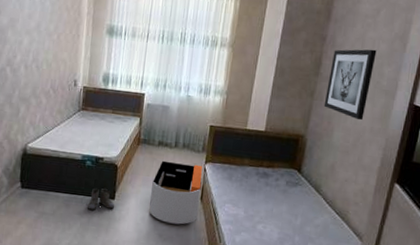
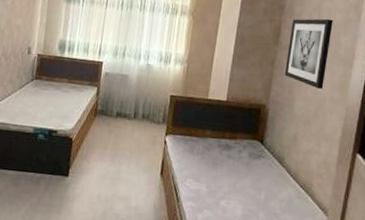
boots: present [88,189,115,211] -> none [38,164,69,190]
storage bin: present [149,160,203,225] -> none [105,133,163,203]

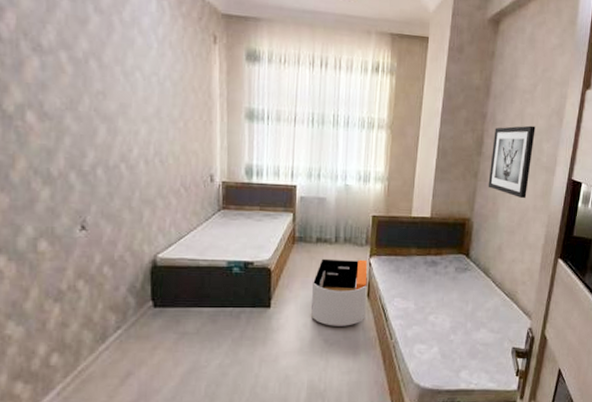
storage bin: none [105,133,163,203] -> present [311,258,368,326]

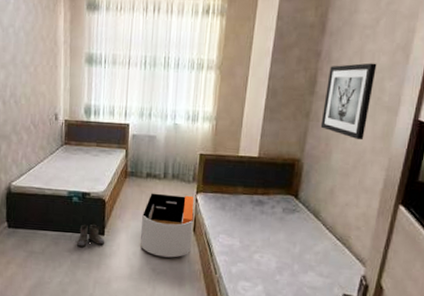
boots: none [239,297,272,324] -> present [77,225,105,248]

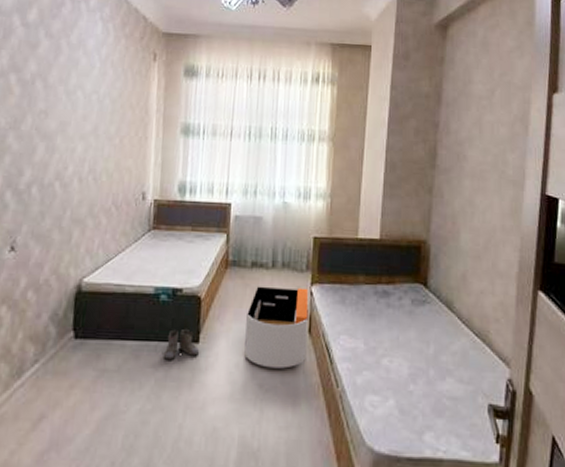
wall art: present [320,62,377,141] -> none [445,134,497,218]

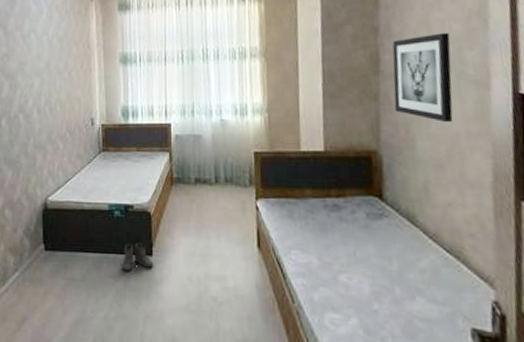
storage bin: present [244,286,310,369] -> none [195,201,258,282]
wall art: none [445,134,497,218] -> present [392,32,453,123]

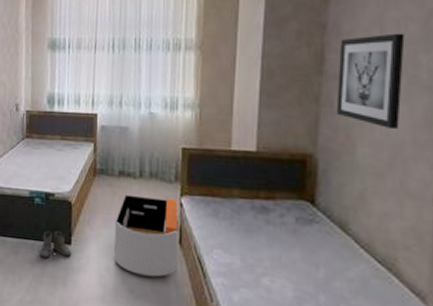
storage bin: none [195,201,258,282] -> present [114,194,180,277]

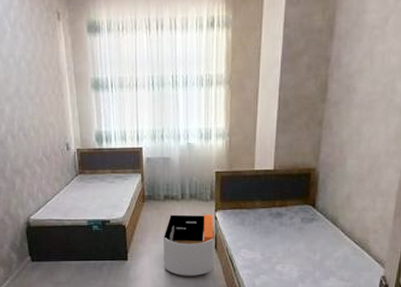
boots: present [40,231,72,259] -> none [102,251,129,274]
wall art: present [336,33,405,130] -> none [334,64,387,144]

